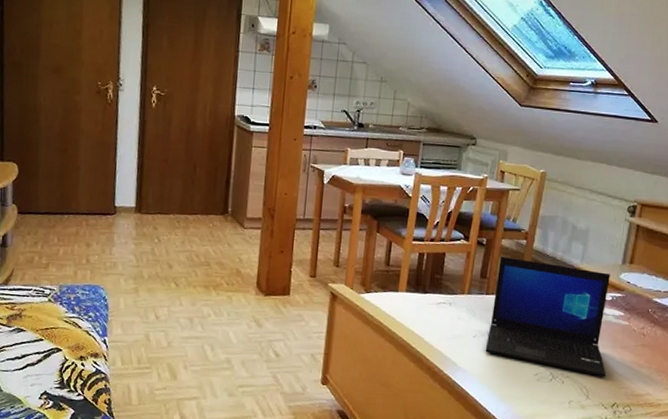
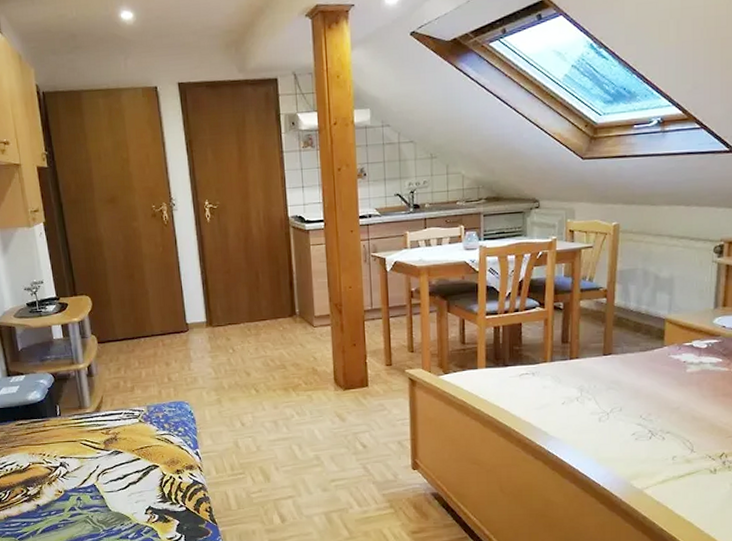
laptop: present [485,256,611,376] -> none [576,318,710,428]

